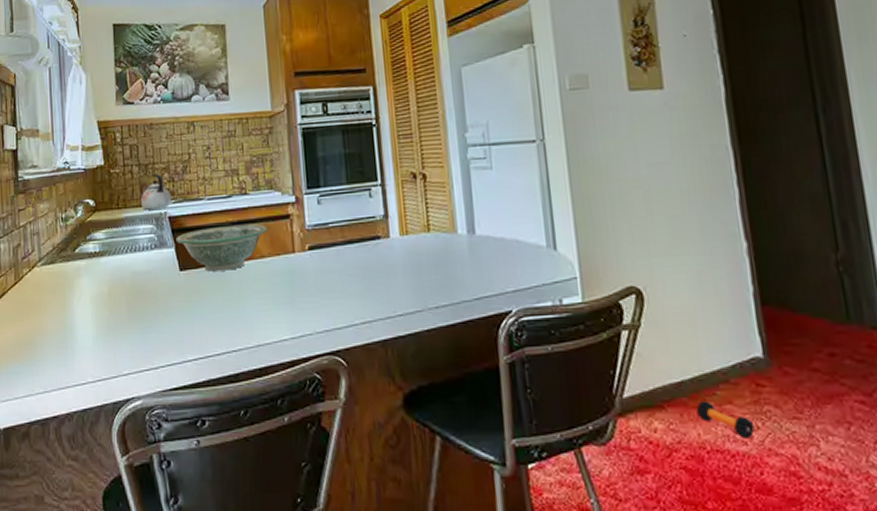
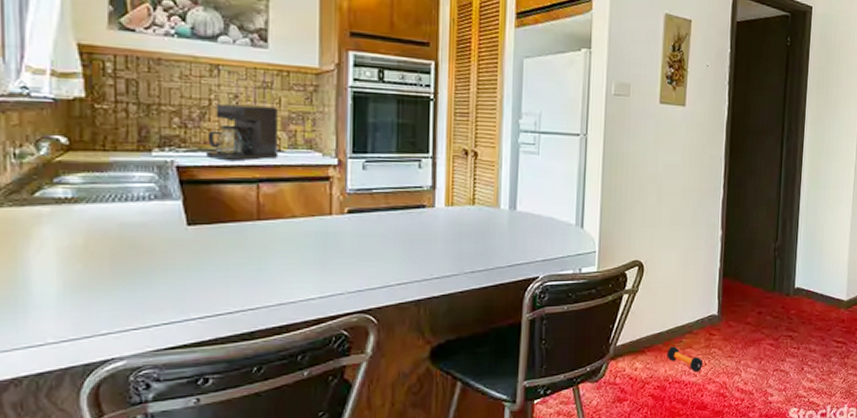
kettle: present [140,174,172,210] -> none [137,116,182,157]
bowl: present [176,224,268,272] -> none [184,181,303,228]
coffee maker: none [189,152,246,209] -> present [205,103,279,162]

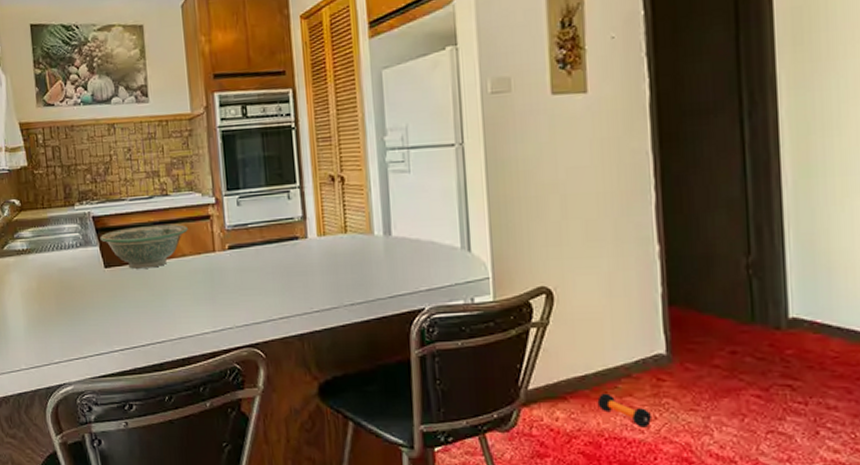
bowl: none [184,181,303,228] -> present [100,224,189,269]
coffee maker: present [205,103,279,162] -> none [111,154,167,209]

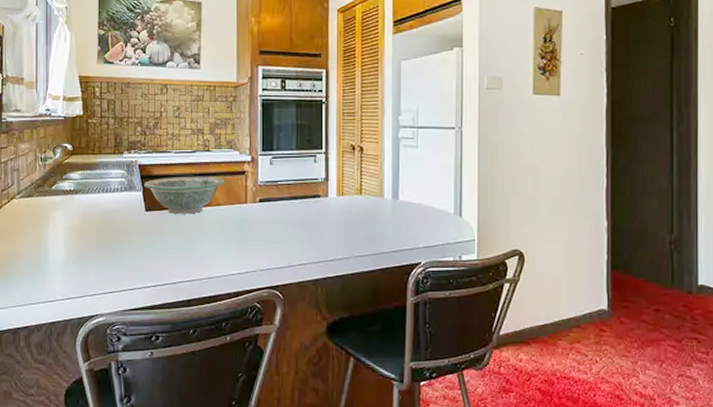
dog toy: present [597,393,653,428] -> none [553,340,595,370]

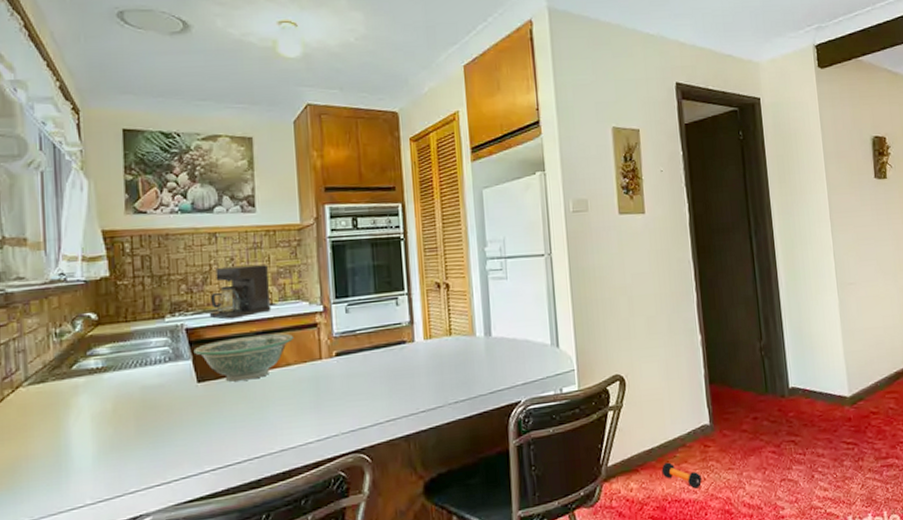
coffee maker: none [157,114,208,160] -> present [209,264,272,320]
dog toy: none [553,340,595,370] -> present [661,462,703,489]

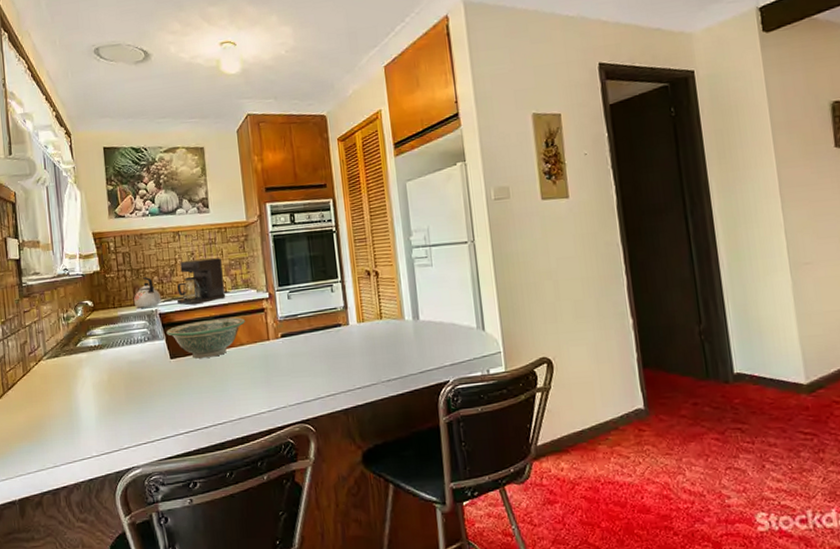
kettle: none [152,285,190,322] -> present [133,277,162,308]
dog toy: present [661,462,703,489] -> none [593,444,638,472]

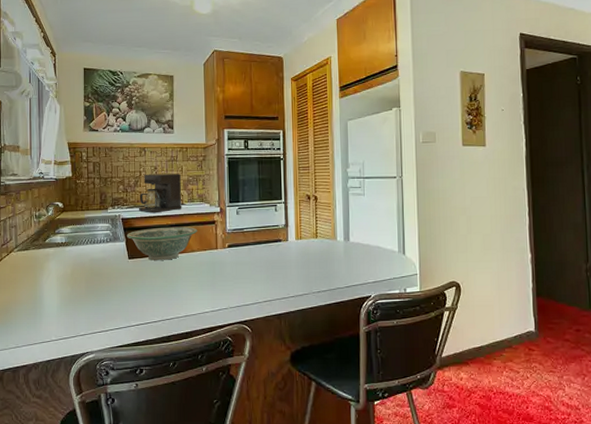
kettle: present [133,277,162,308] -> none [99,186,125,212]

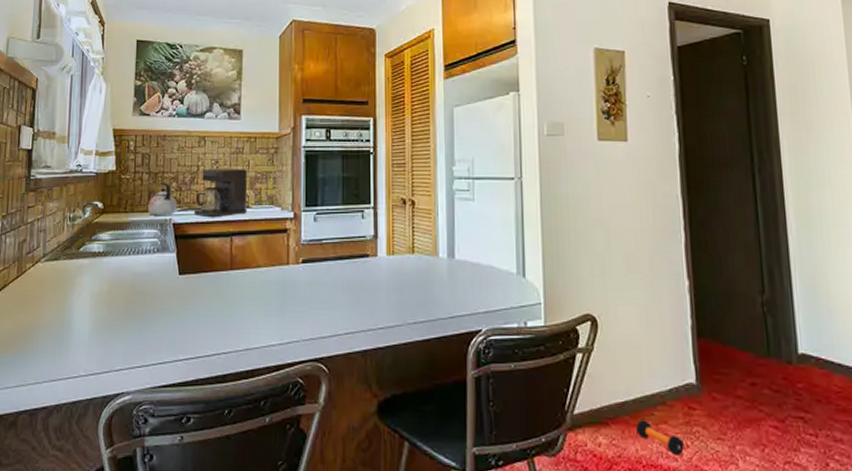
kettle: none [99,186,125,212] -> present [147,182,178,215]
bowl: present [127,226,198,260] -> none [178,235,266,277]
dog toy: none [489,360,526,385] -> present [636,420,685,456]

